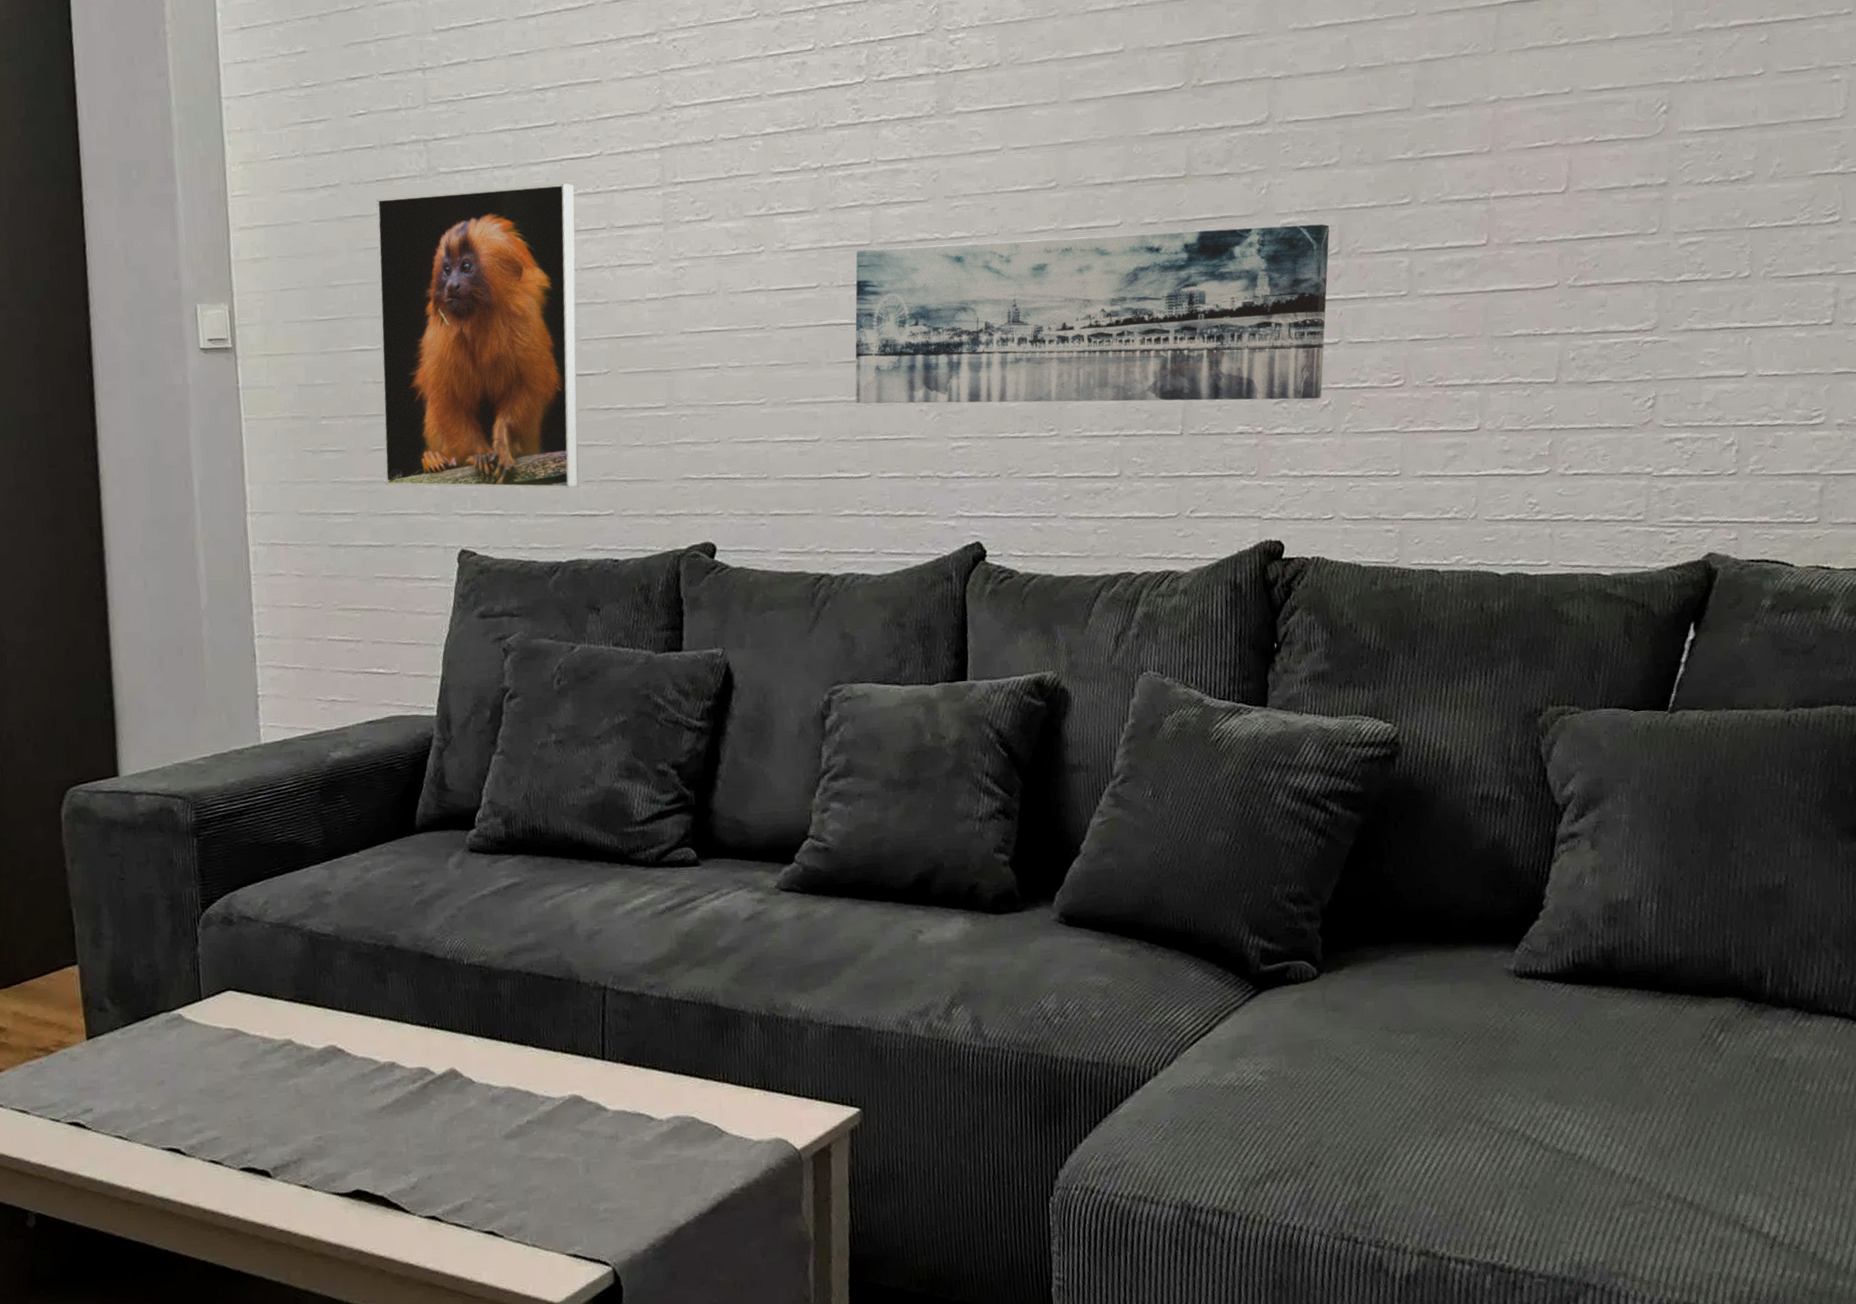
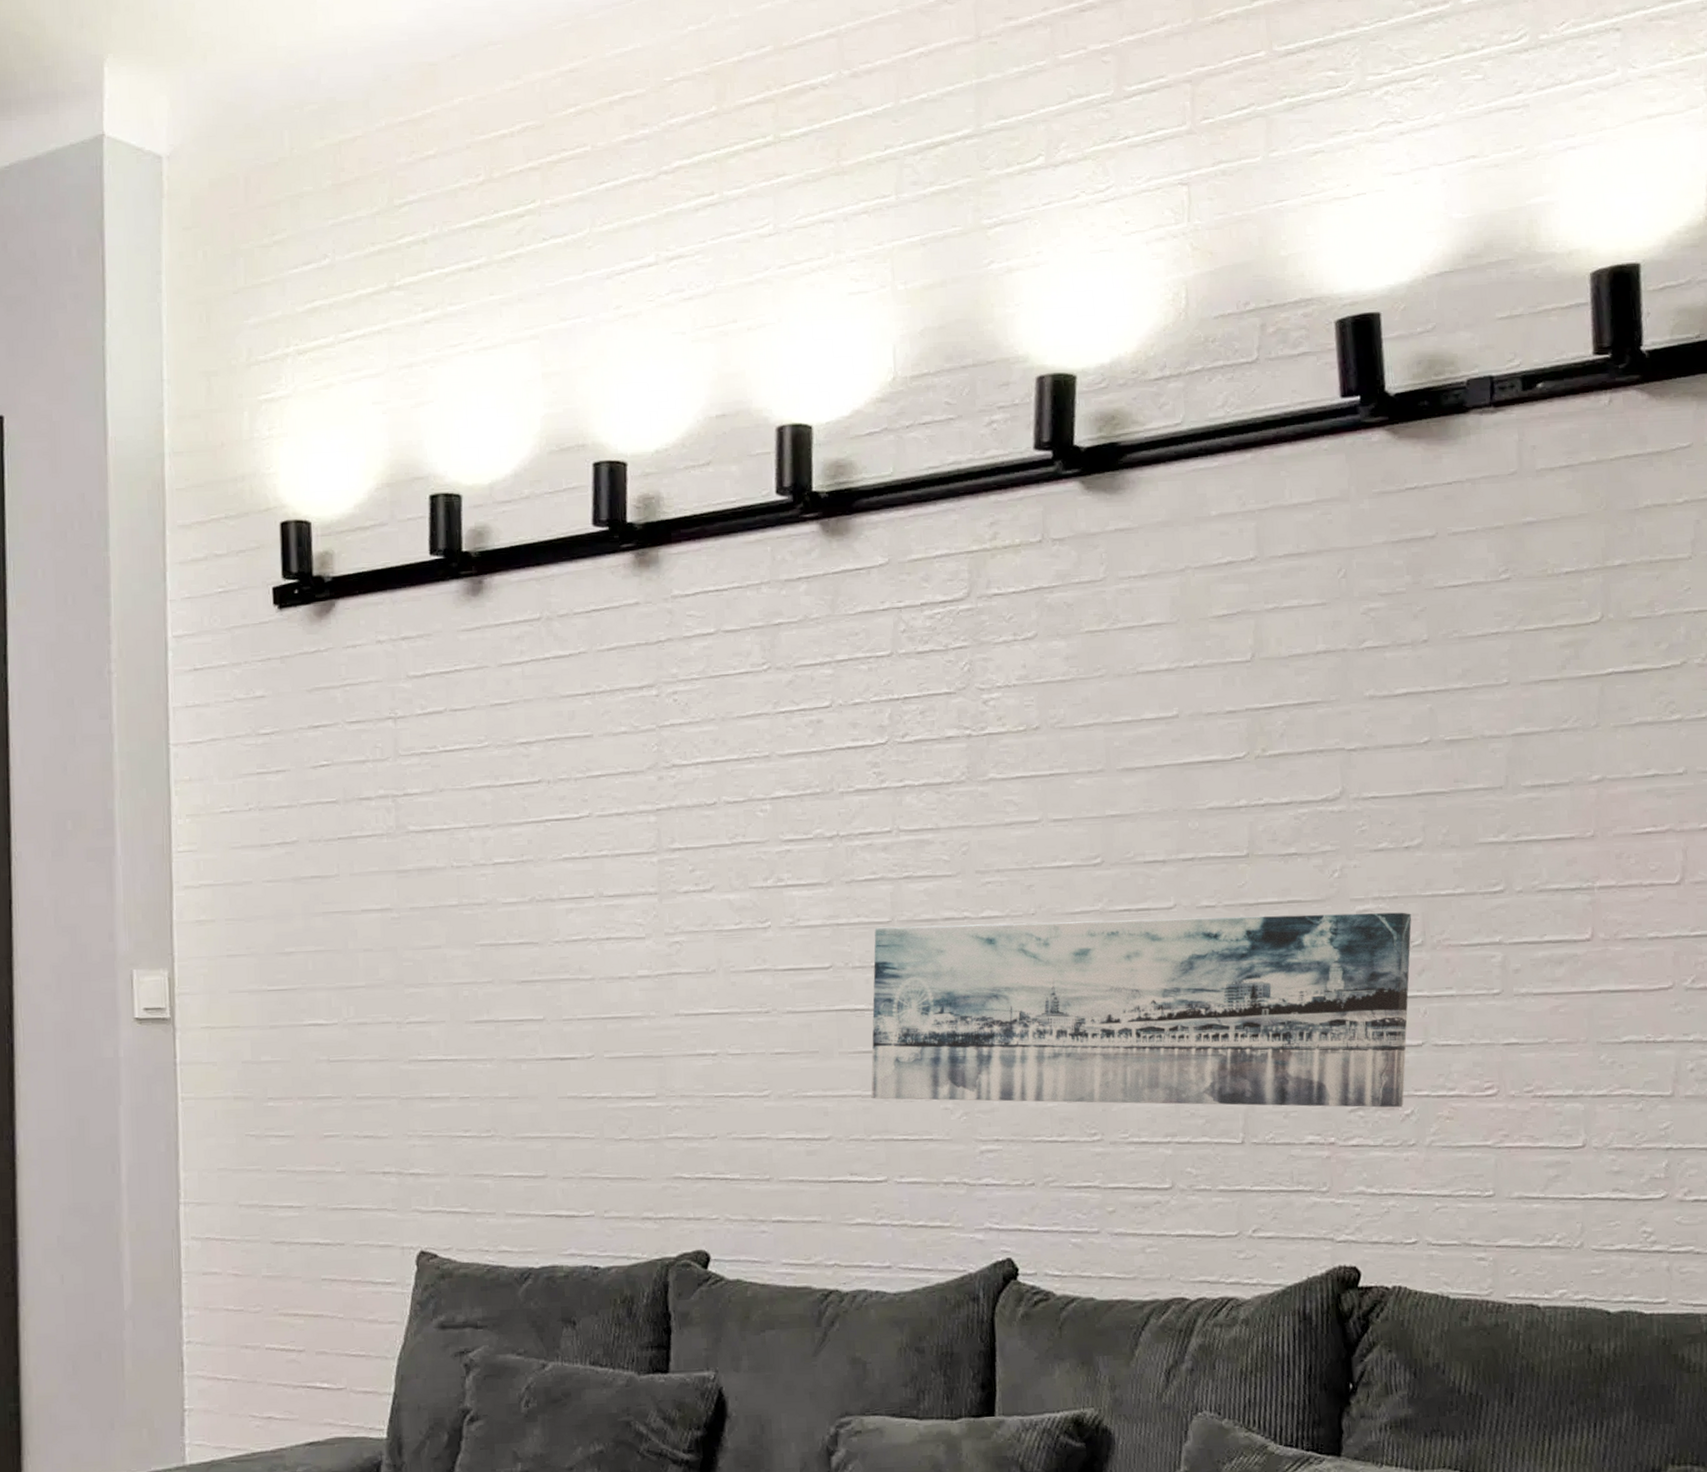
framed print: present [376,183,579,489] -> none [337,847,559,1185]

